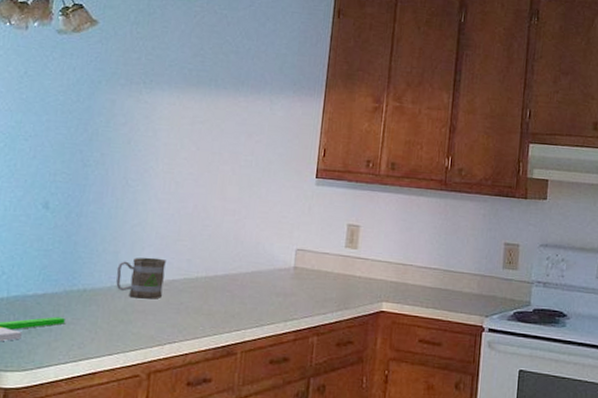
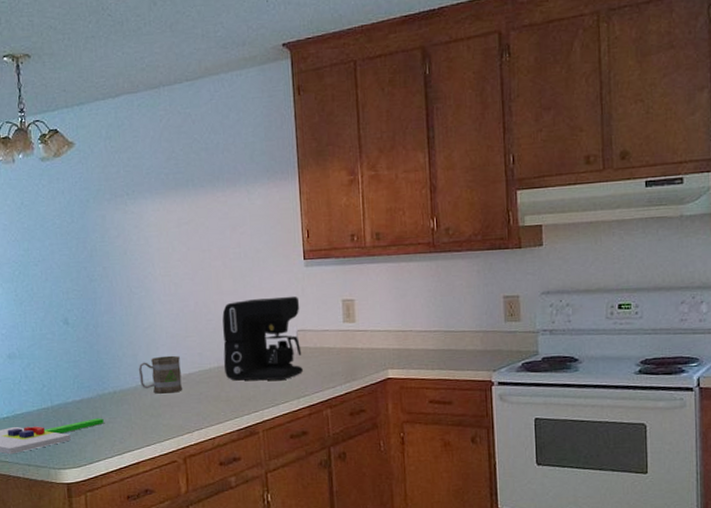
coffee maker: none [212,210,305,299] -> present [222,296,303,381]

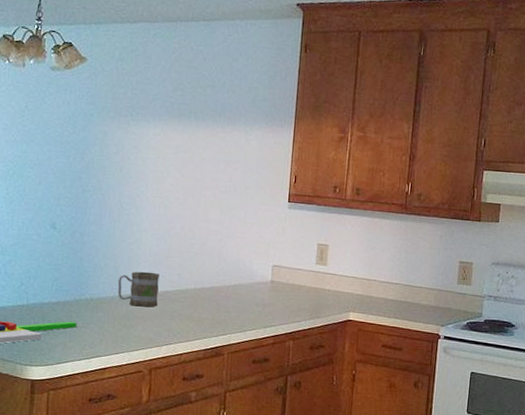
coffee maker: present [222,296,303,381] -> none [200,230,279,309]

